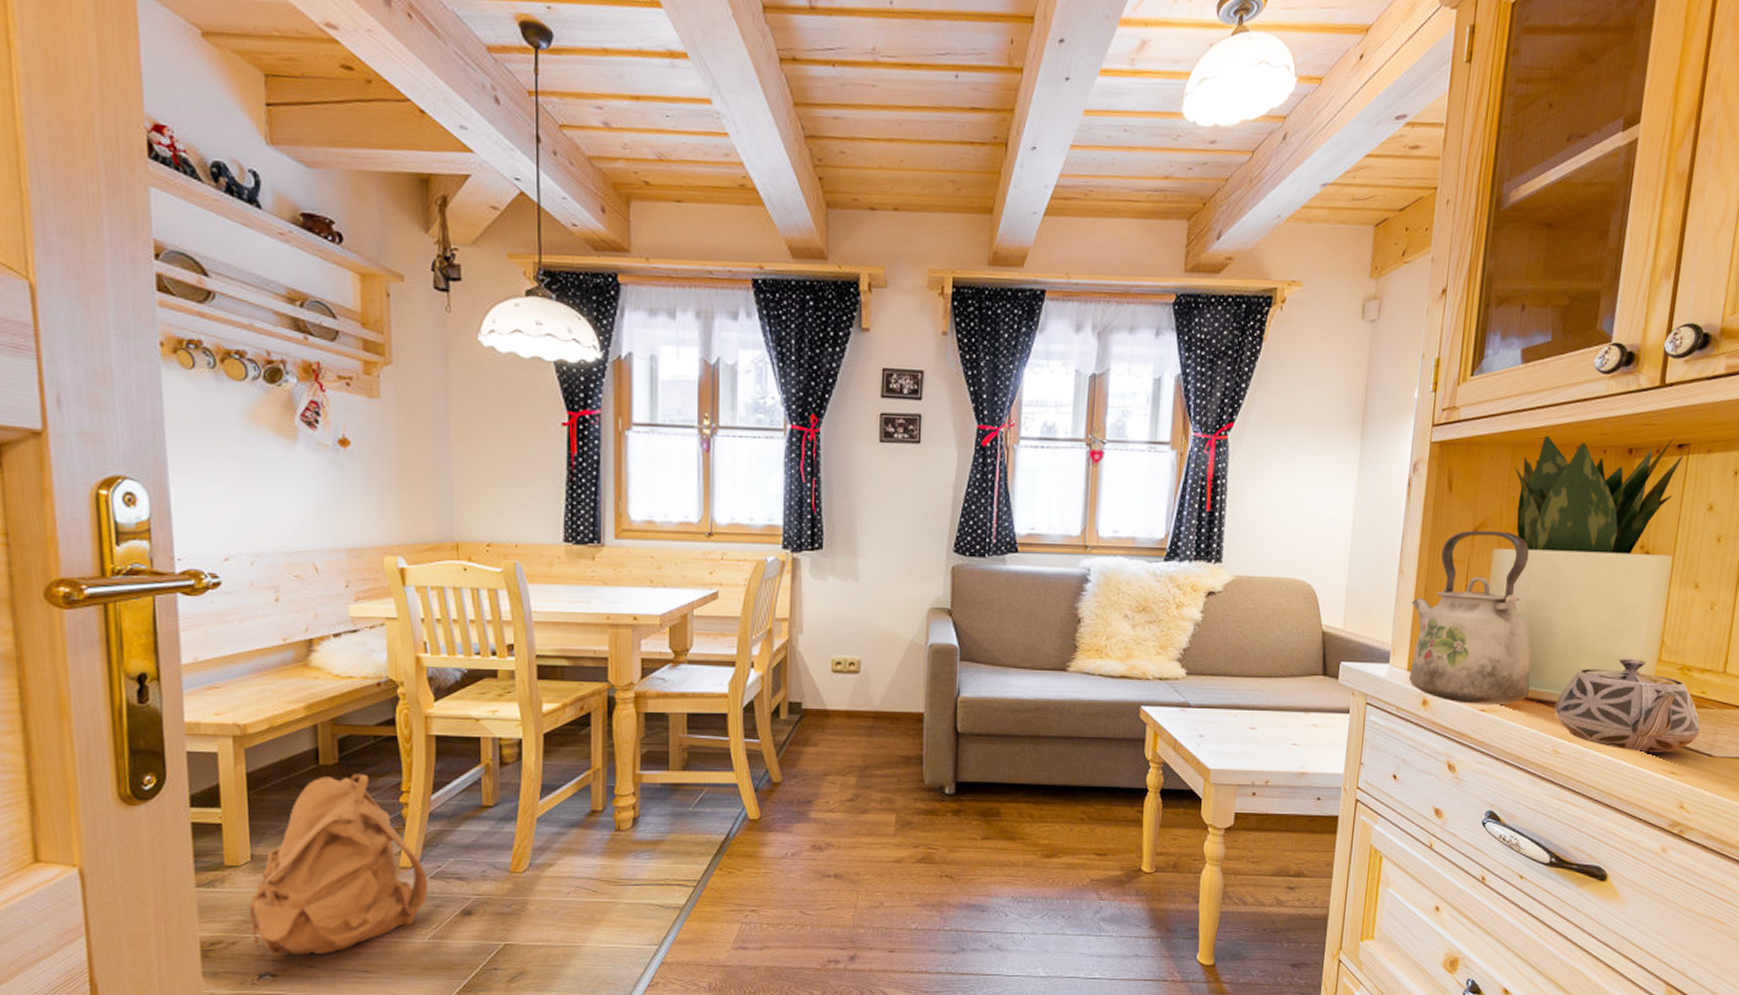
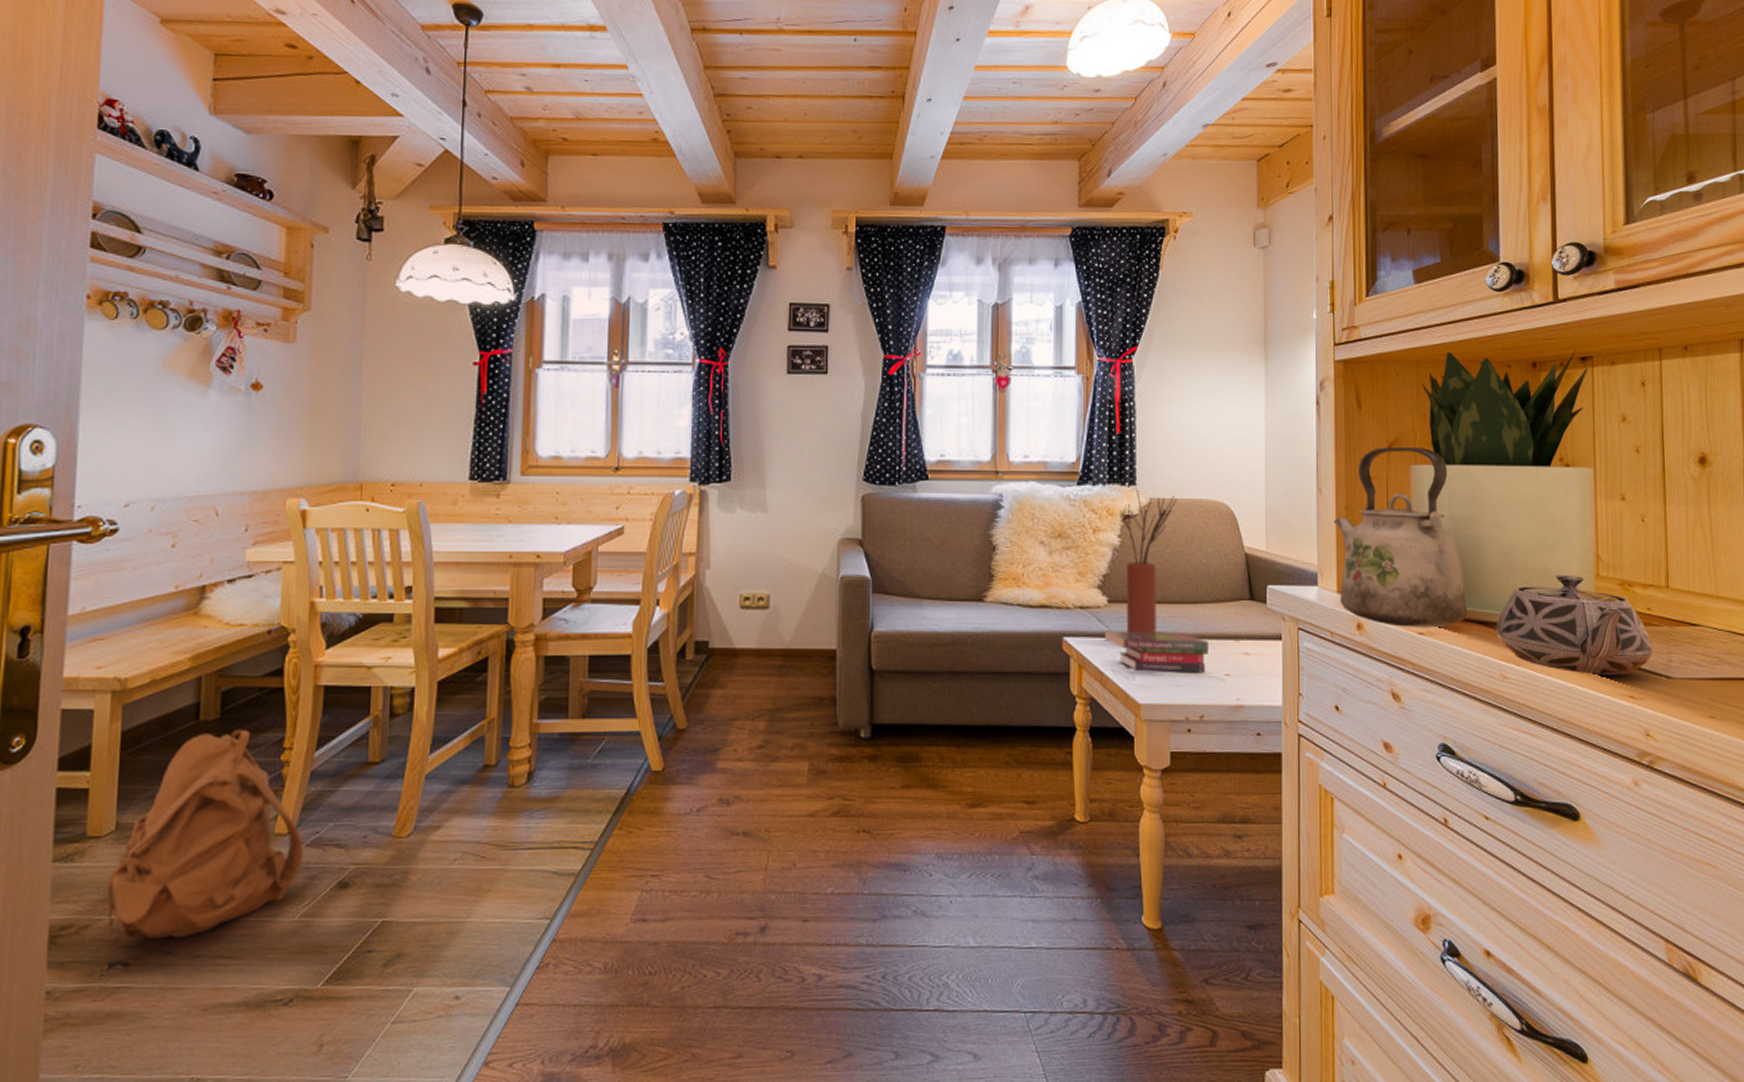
books: none [1181,701,1279,744] -> present [1105,630,1208,675]
vase: none [1201,568,1261,704] -> present [1119,490,1178,633]

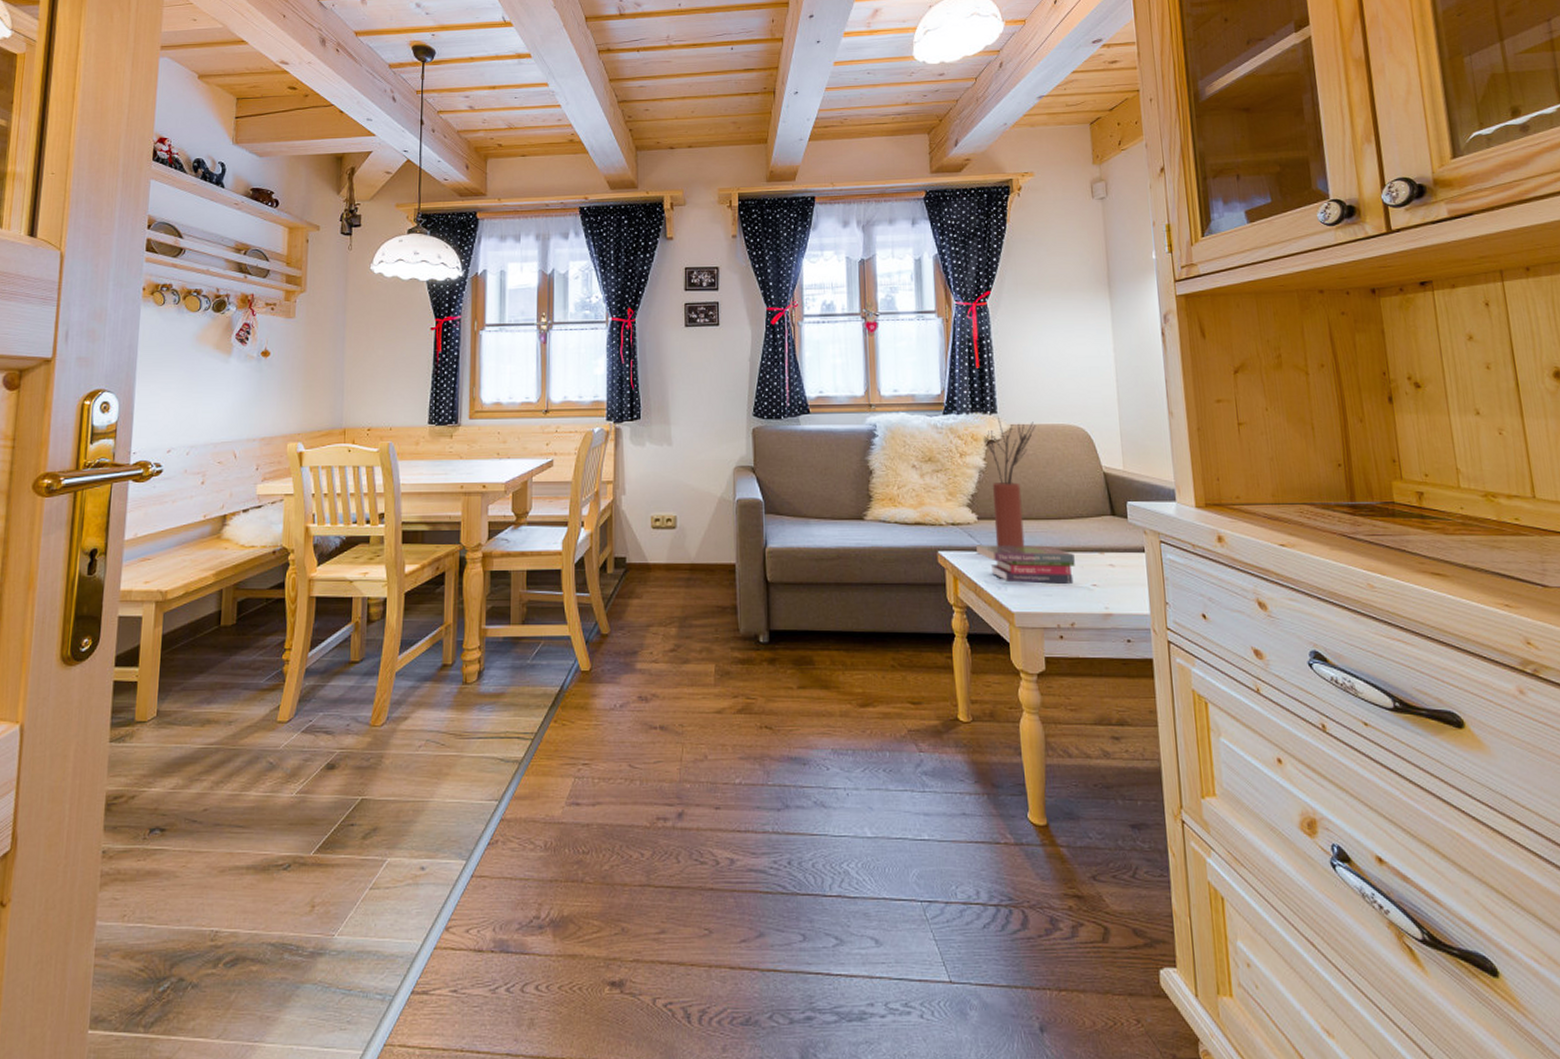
backpack: present [105,729,304,943] -> none [147,633,300,811]
kettle: present [1333,446,1467,628] -> none [1186,370,1327,540]
planter: present [1409,349,1597,625] -> none [1257,275,1460,536]
teapot: present [1496,575,1654,676] -> none [1357,487,1526,585]

